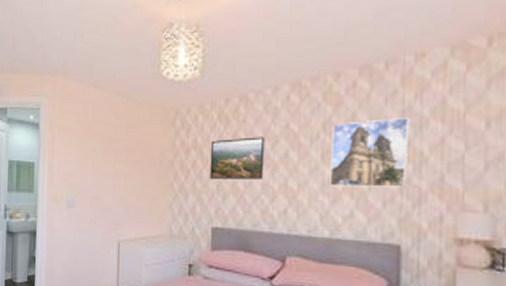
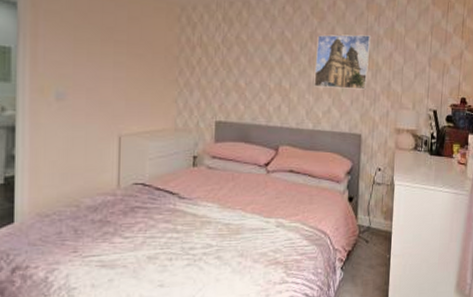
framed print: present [209,137,265,179] -> none [214,39,264,79]

